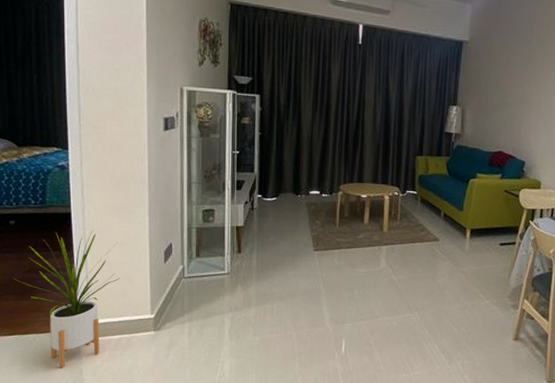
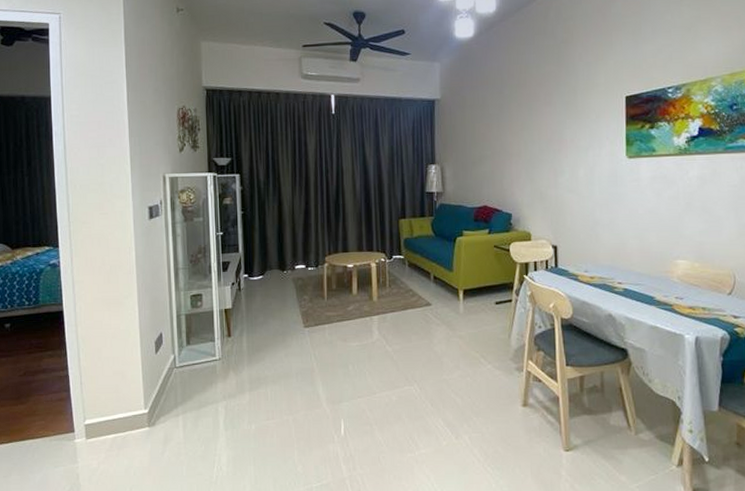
house plant: present [13,229,120,369] -> none [9,325,113,475]

